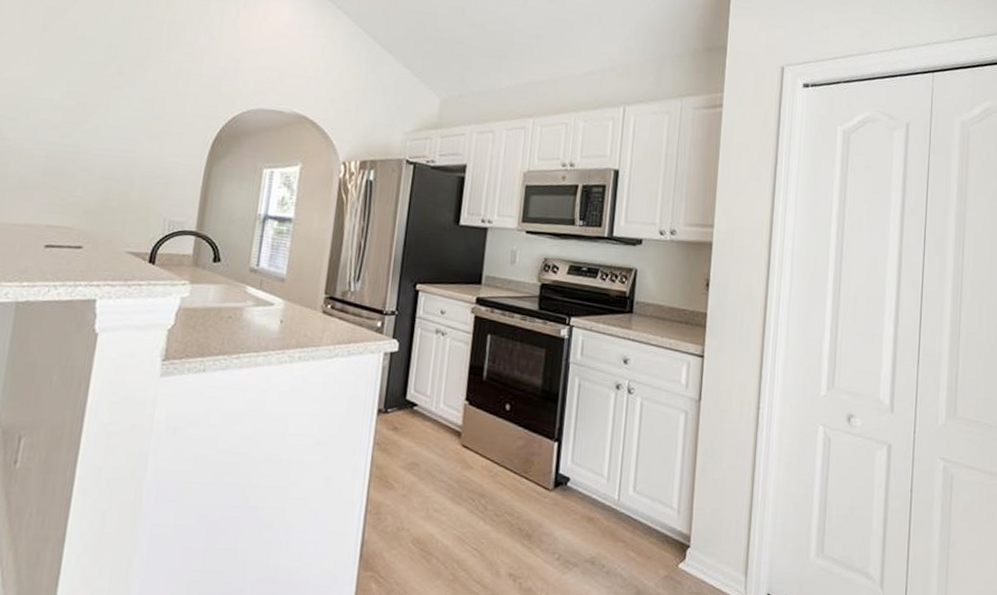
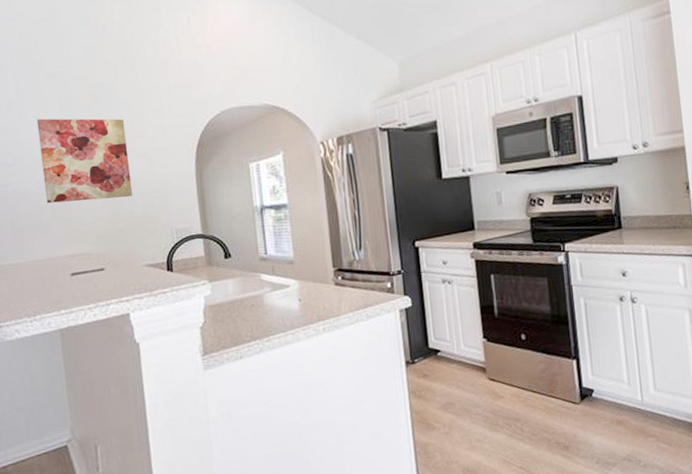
wall art: none [40,79,145,178] -> present [36,118,133,204]

